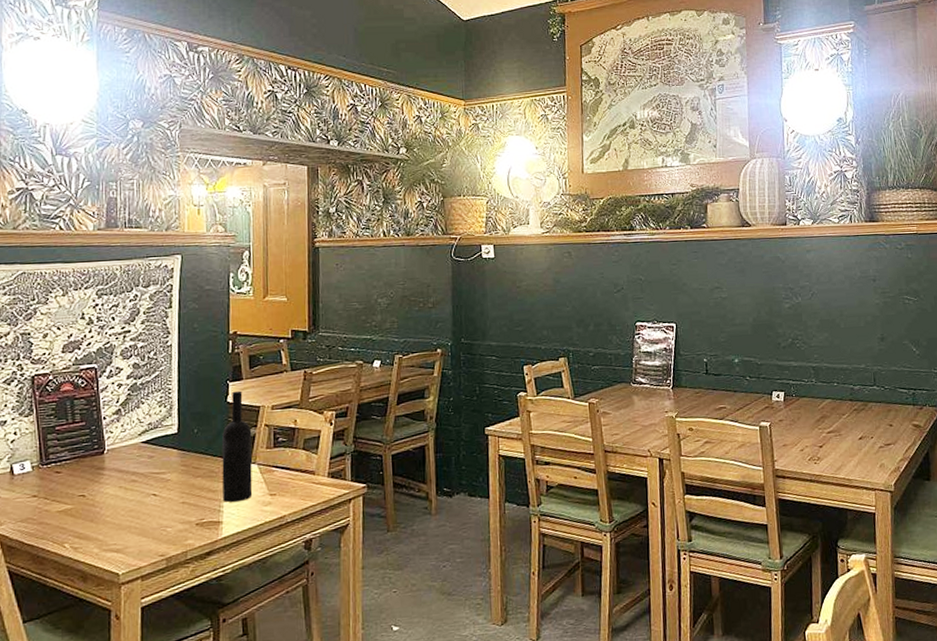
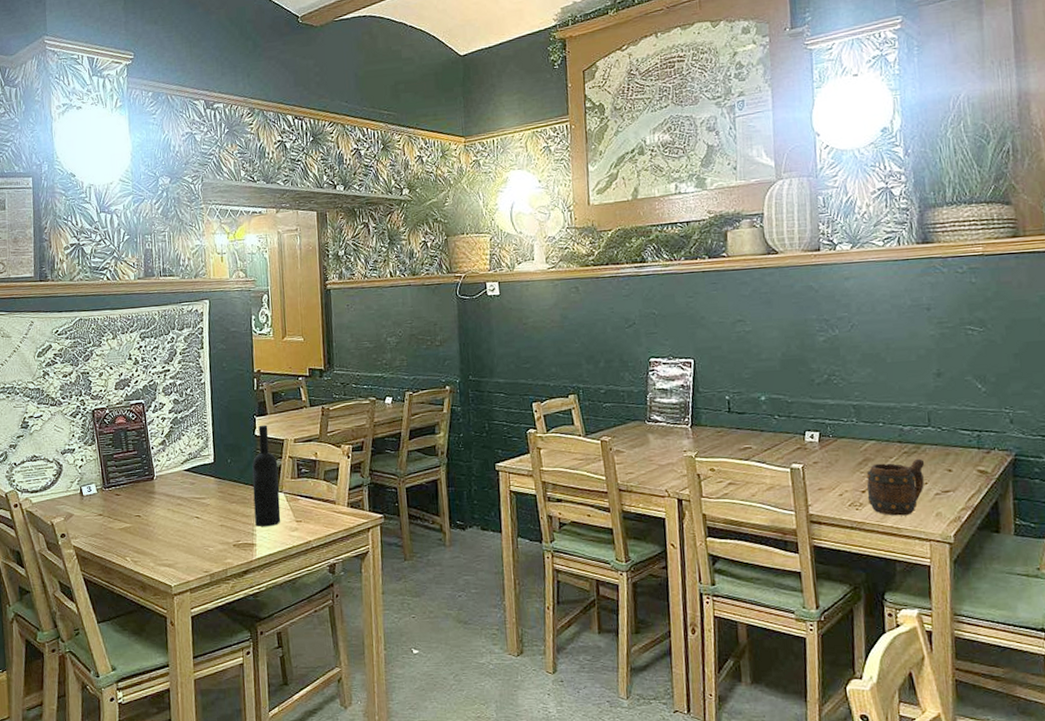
mug: none [823,415,871,469] -> present [866,458,925,516]

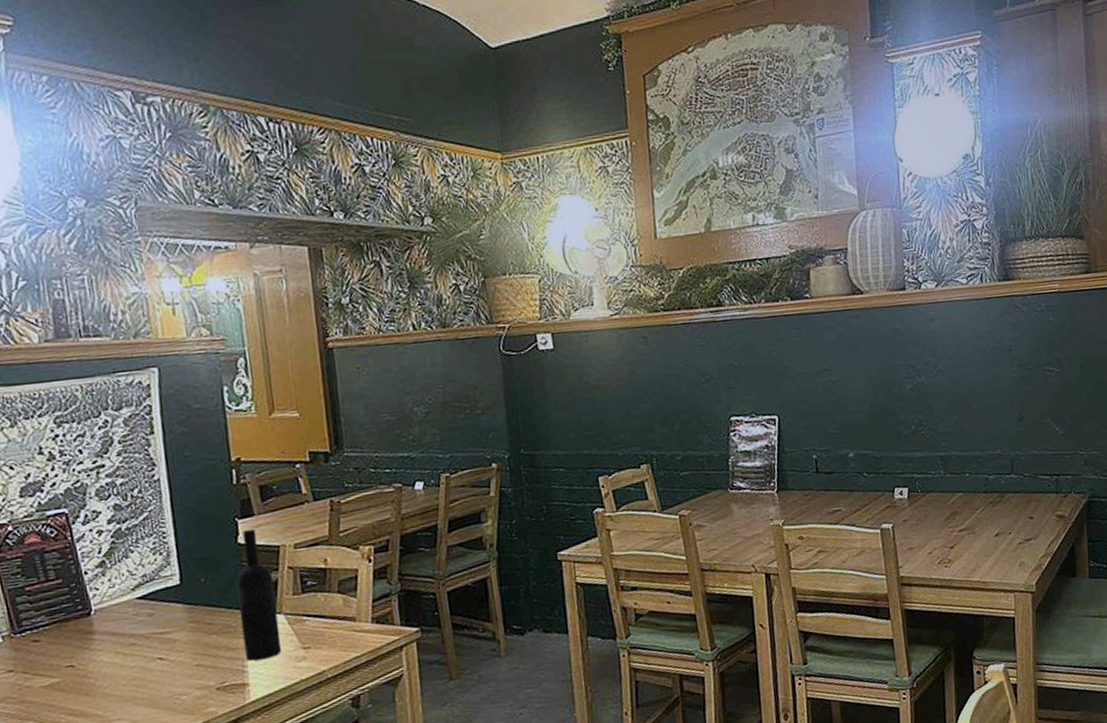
mug: present [866,458,925,516] -> none [954,508,1009,570]

